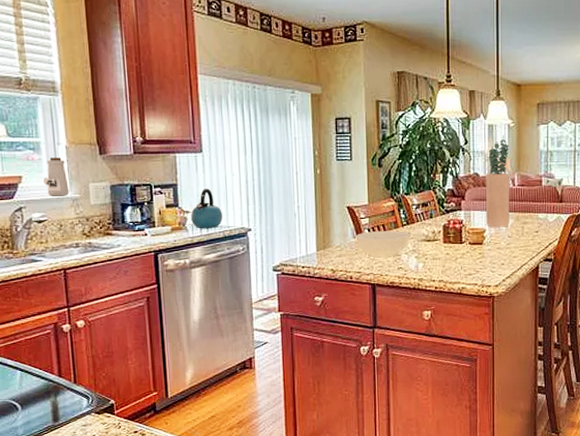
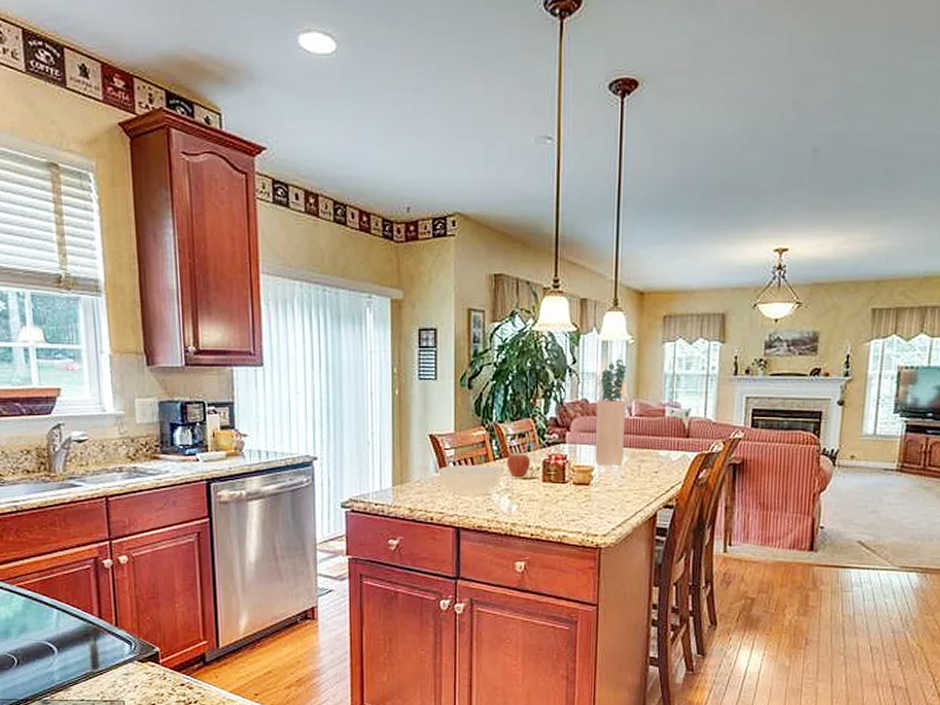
bottle: present [43,157,70,198] -> none [84,368,113,414]
kettle: present [190,189,223,228] -> none [248,409,285,455]
fruit: none [412,218,433,240] -> present [506,451,531,478]

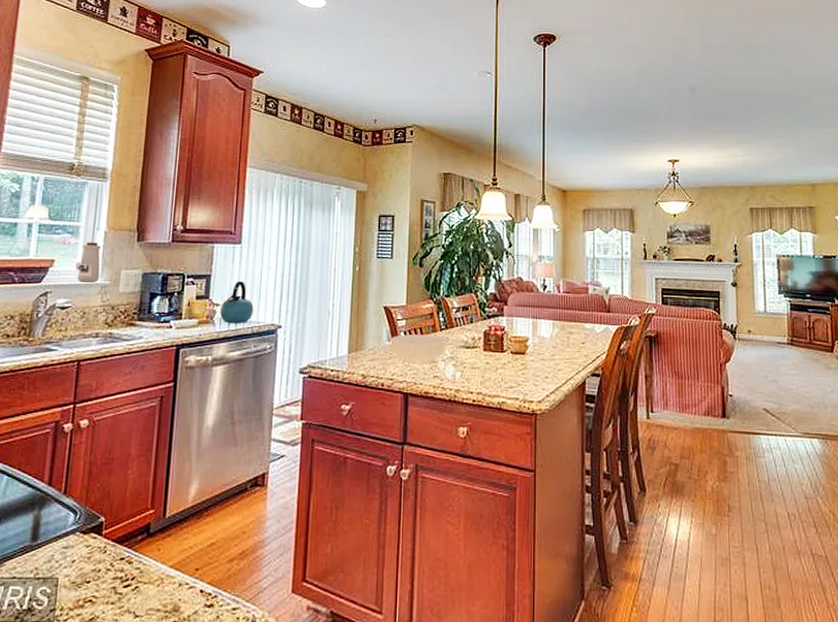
bottle: none [84,368,113,414] -> present [75,242,101,284]
kettle: none [248,409,285,455] -> present [219,281,254,323]
fruit: present [506,451,531,478] -> none [451,323,473,347]
vase: present [595,354,627,466] -> none [530,240,555,337]

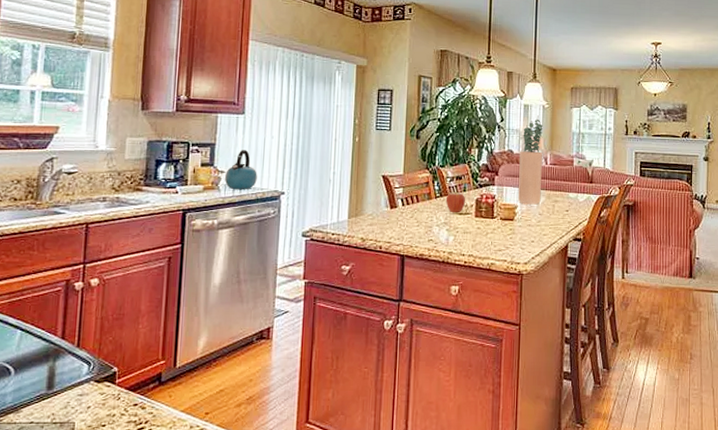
bottle: present [75,242,101,284] -> none [80,110,106,150]
bowl: present [390,334,449,364] -> none [388,201,443,229]
fruit: none [451,323,473,347] -> present [445,191,466,213]
vase: none [530,240,555,337] -> present [518,115,543,205]

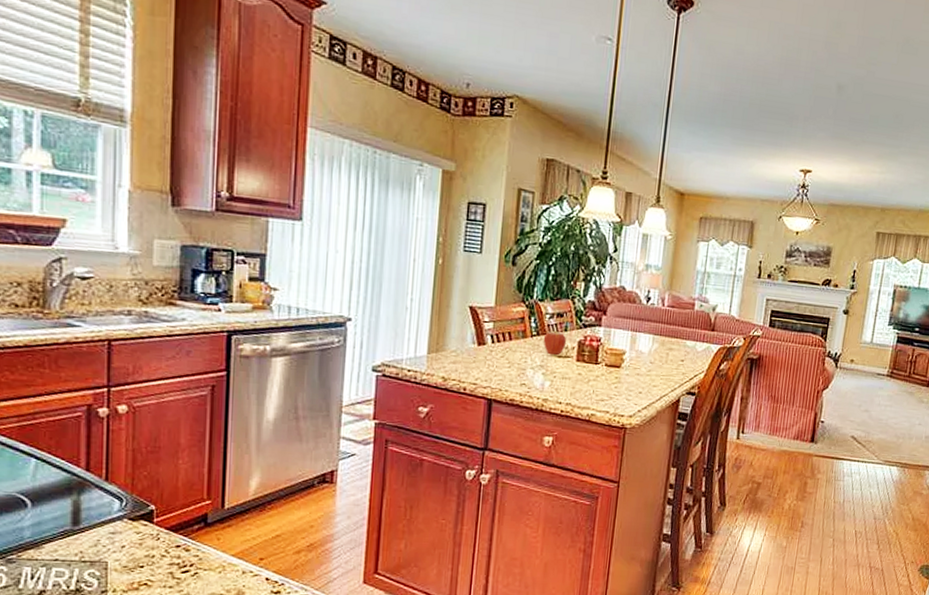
kettle: present [224,150,257,189] -> none [277,264,318,312]
vase: present [518,115,543,205] -> none [627,248,663,352]

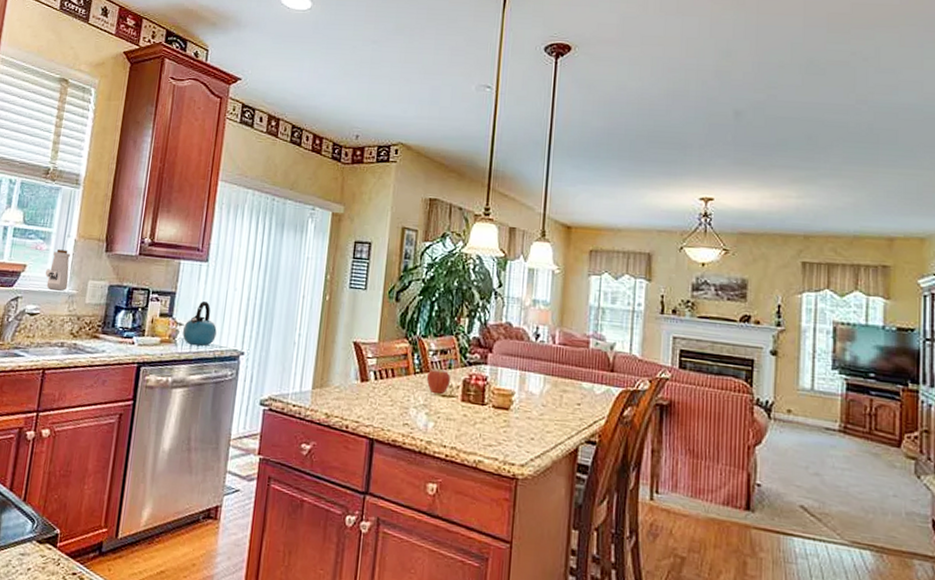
bottle: none [95,201,127,252] -> present [45,249,70,292]
kettle: none [277,264,318,312] -> present [182,301,217,346]

